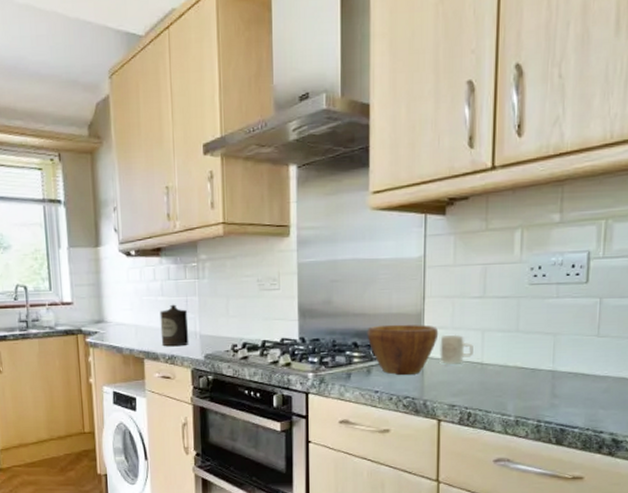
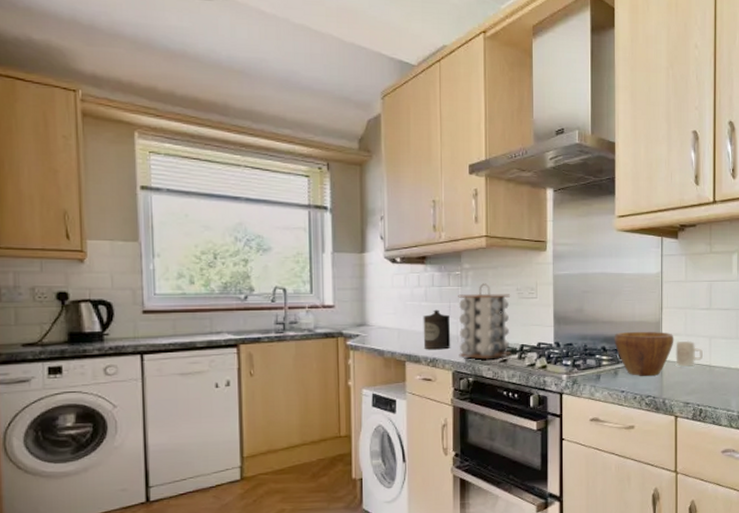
spice rack: none [195,275,252,357] -> present [458,283,511,360]

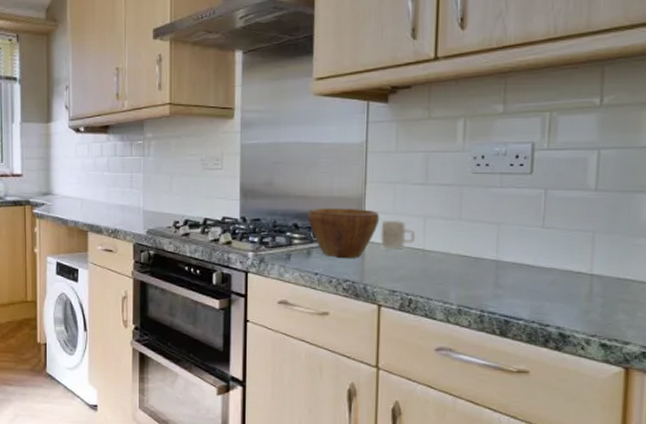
canister: present [423,309,451,350] -> none [105,180,132,221]
spice rack: present [458,283,511,360] -> none [140,153,195,233]

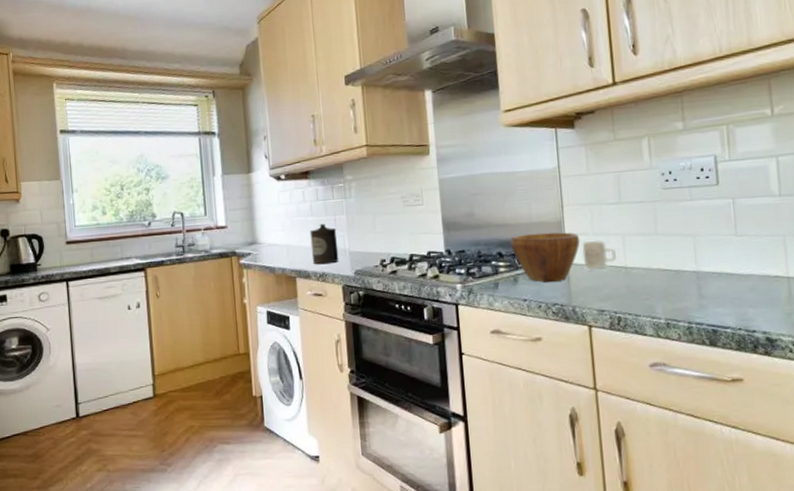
canister: none [105,180,132,221] -> present [310,223,339,265]

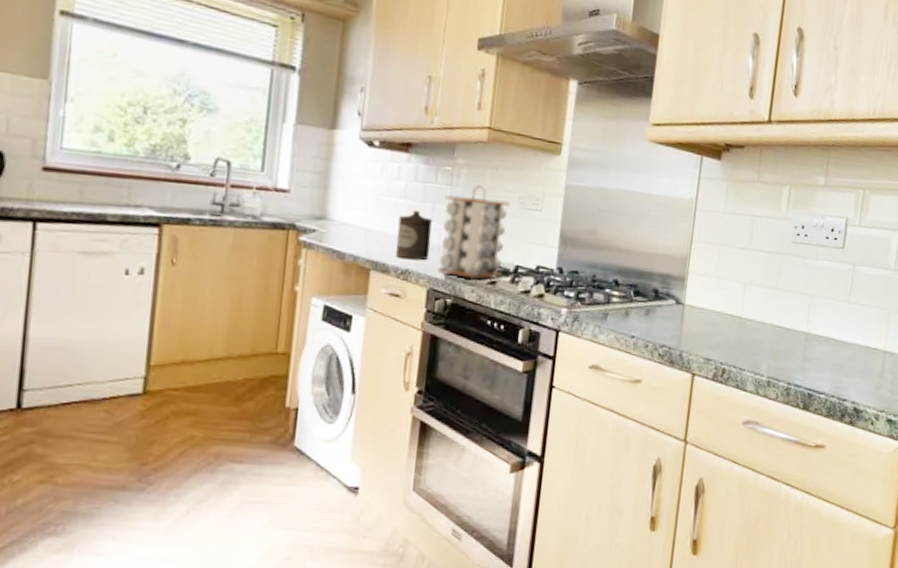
spice rack: none [342,193,400,273] -> present [437,185,511,280]
bowl: present [510,232,580,283] -> none [629,264,703,322]
mug: present [582,240,616,271] -> none [701,283,735,317]

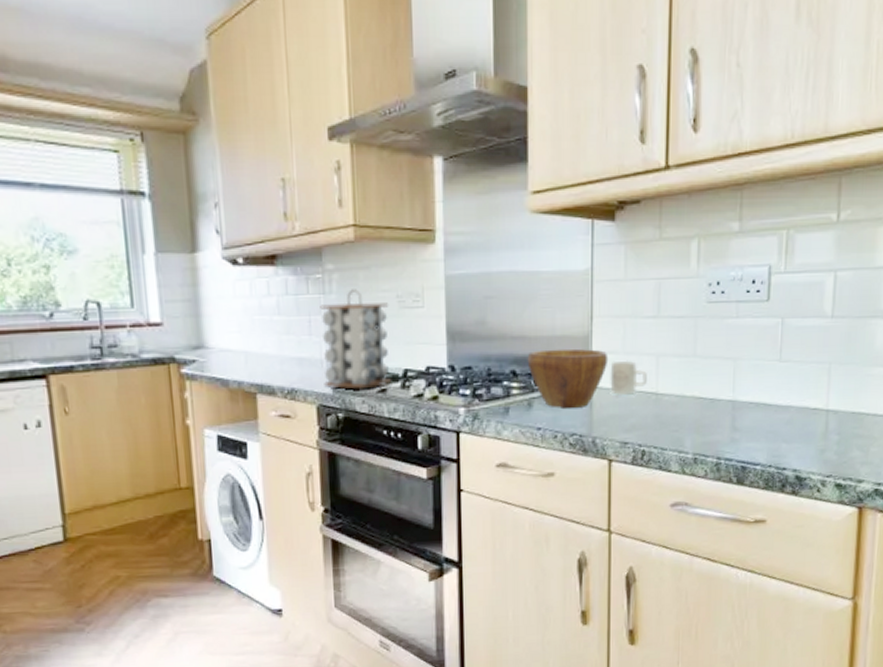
canister: present [395,210,432,260] -> none [276,325,314,378]
bowl: none [629,264,703,322] -> present [527,348,609,408]
mug: none [701,283,735,317] -> present [610,360,647,397]

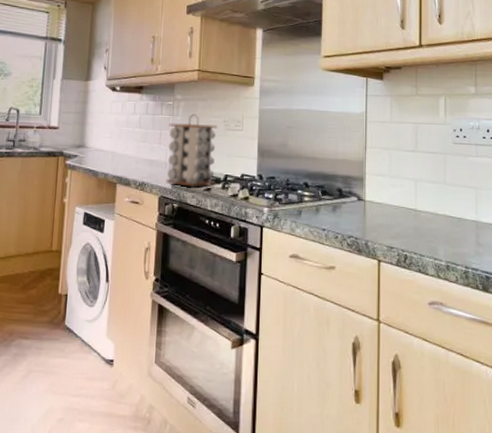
bowl: present [527,348,609,408] -> none [316,168,378,216]
mug: present [610,360,647,397] -> none [379,181,408,210]

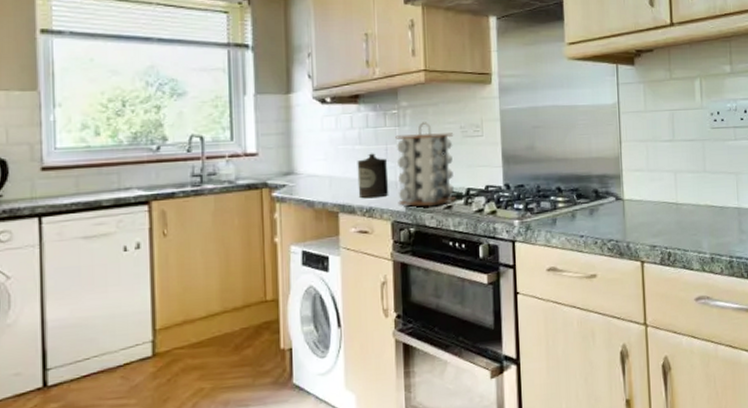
canister: none [134,136,160,175] -> present [357,153,389,198]

